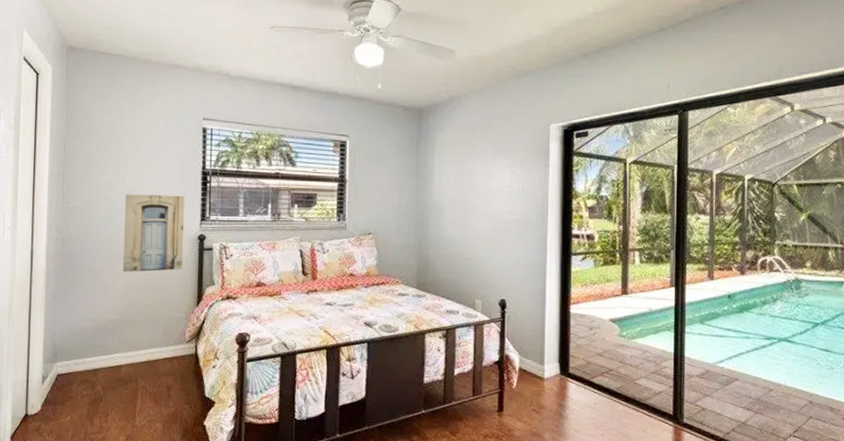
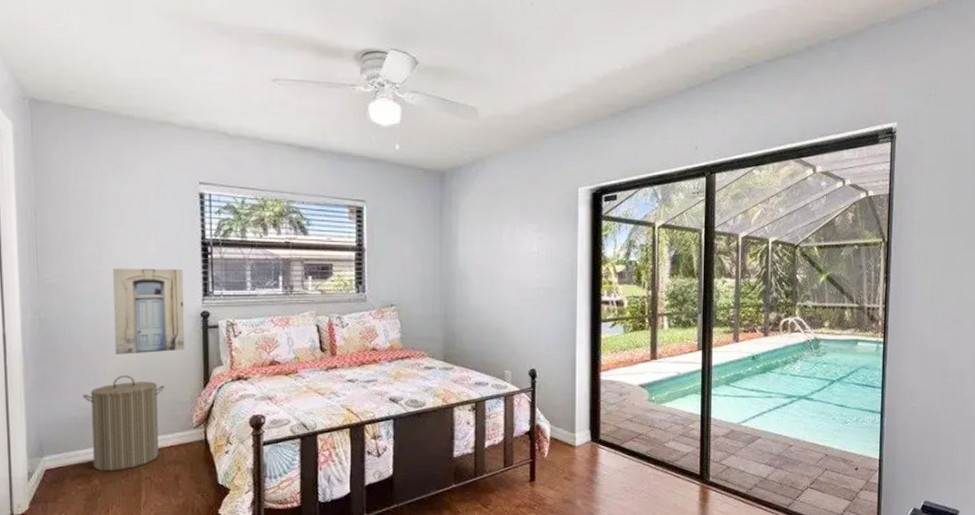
laundry hamper: none [92,291,163,379] -> present [82,375,165,471]

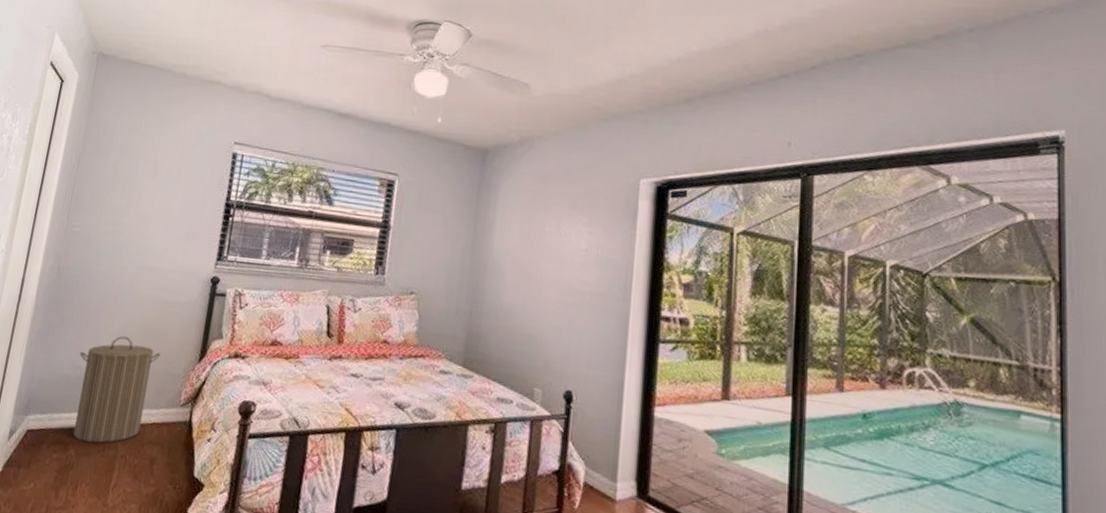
wall art: present [112,268,185,355] -> none [120,222,203,317]

